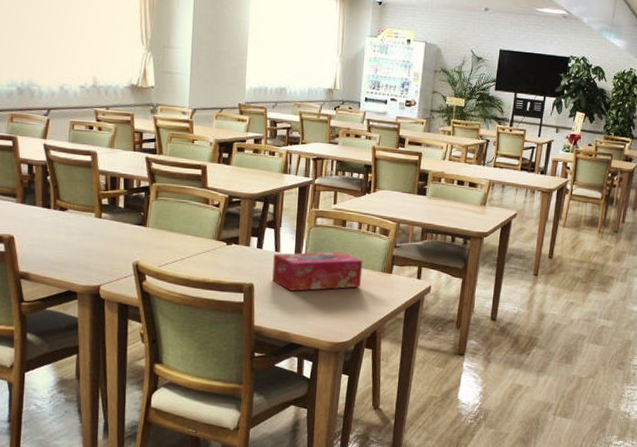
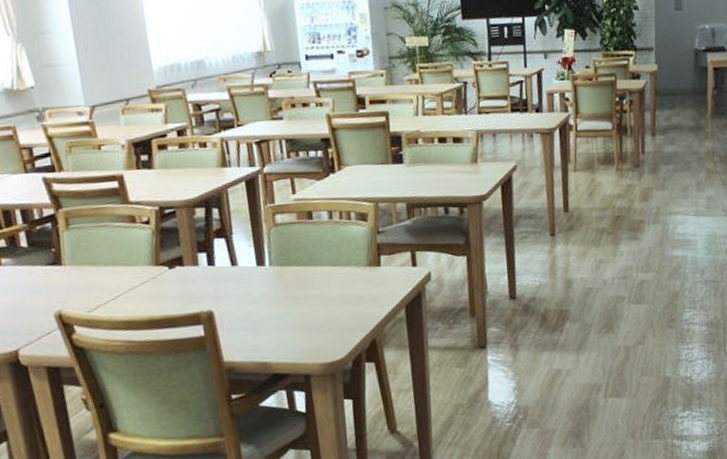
tissue box: present [272,251,363,291] -> none [230,250,345,311]

